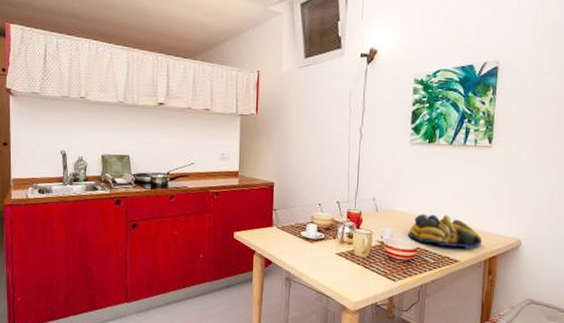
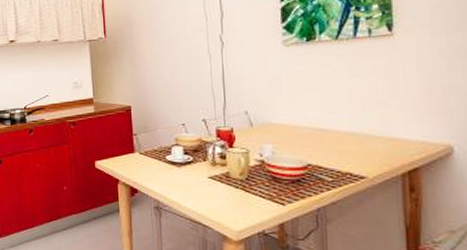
fruit bowl: present [407,214,483,250] -> none [293,123,396,162]

